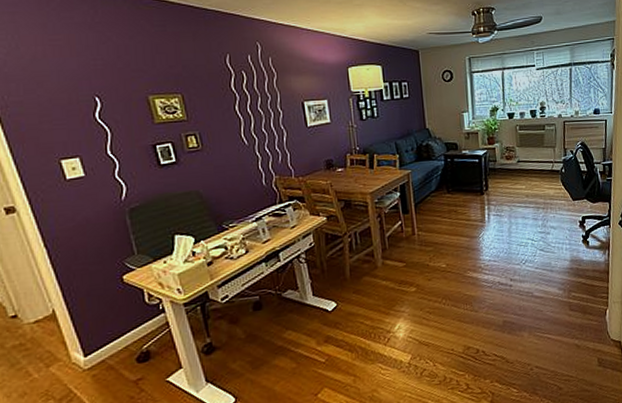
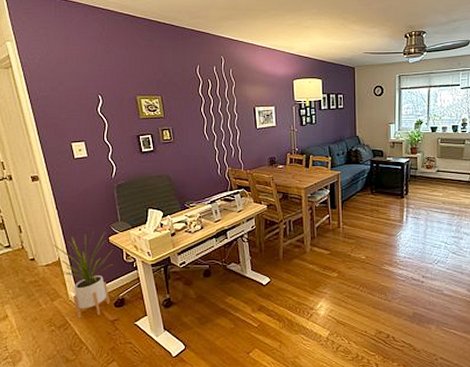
house plant: none [42,269,132,385] -> present [53,231,114,319]

